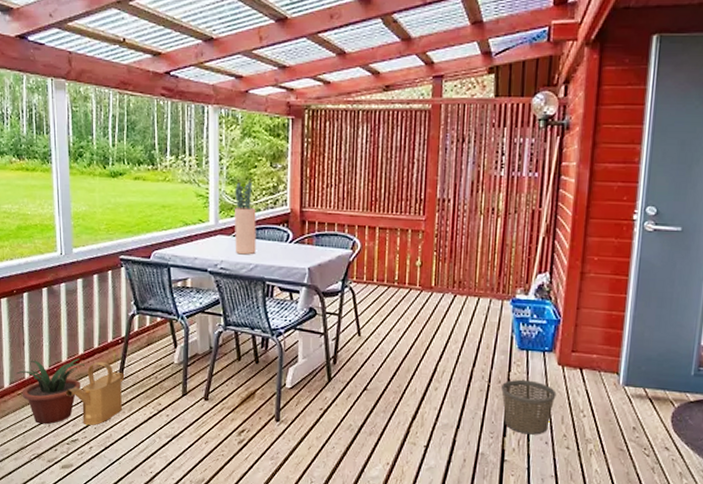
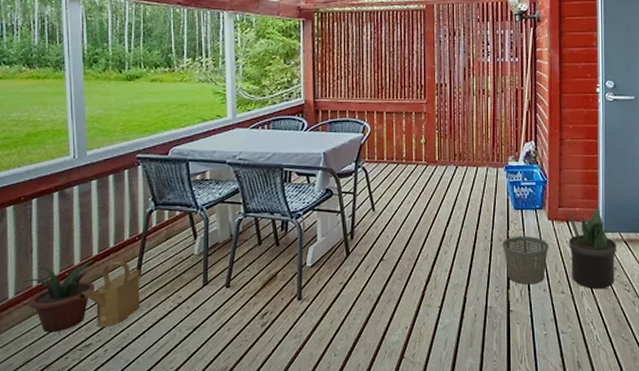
vase: present [235,177,256,255] -> none [251,74,273,145]
planter: none [580,355,640,450] -> present [568,206,617,290]

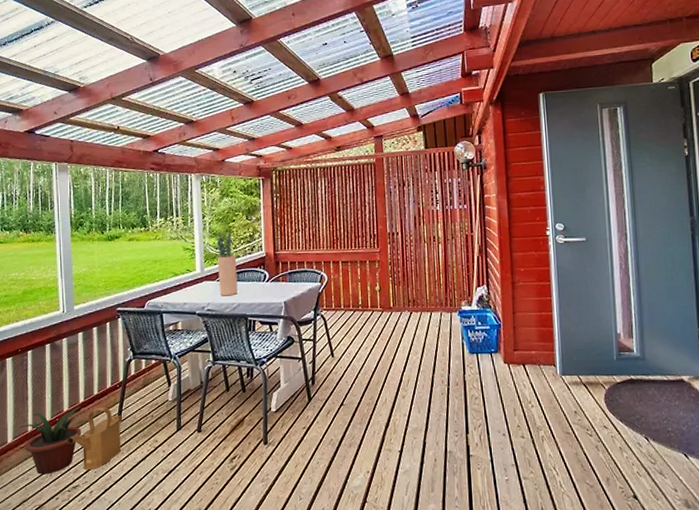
vase: none [251,74,273,145] -> present [217,230,238,296]
basket: present [503,235,549,285] -> none [459,379,507,429]
planter: present [568,206,617,290] -> none [524,349,577,434]

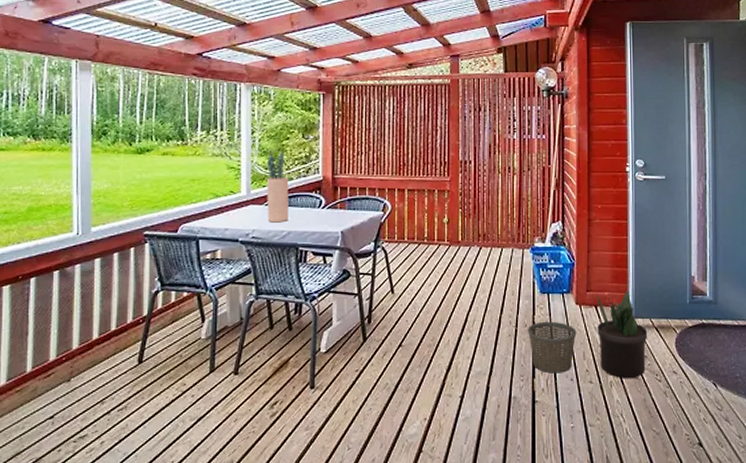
potted plant: present [20,406,85,475] -> none [16,344,99,423]
watering can: present [66,407,123,470] -> none [74,344,145,417]
basket: none [459,379,507,429] -> present [528,321,577,374]
planter: none [524,349,577,434] -> present [597,291,648,379]

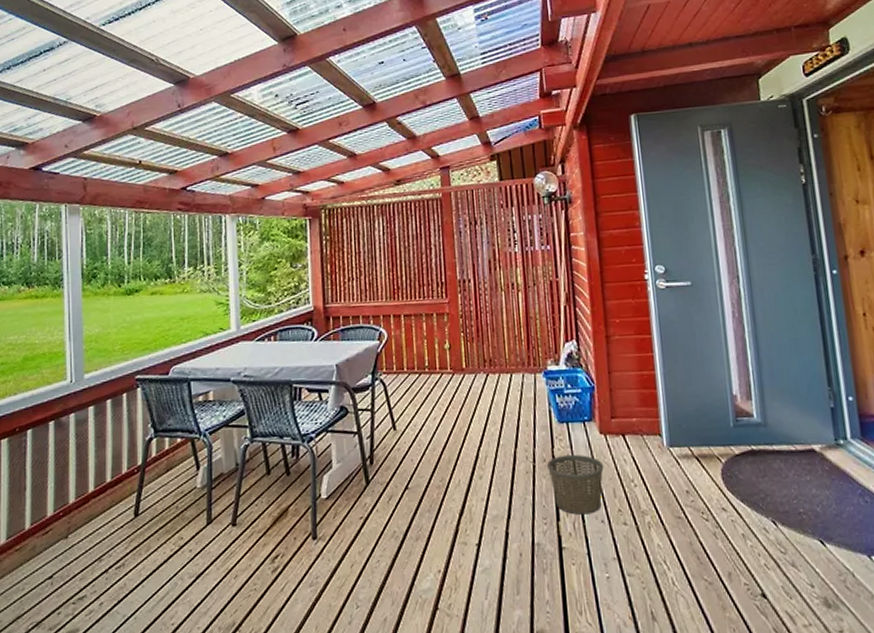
vase: present [267,148,289,223] -> none [256,279,281,359]
planter: present [597,291,648,379] -> none [623,415,688,519]

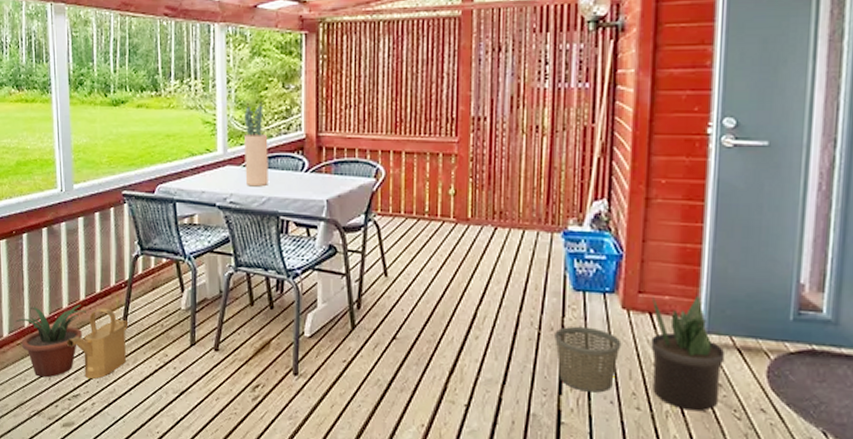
potted plant: none [15,497,95,583] -> present [15,304,86,378]
watering can: none [72,497,141,576] -> present [66,307,129,379]
vase: none [256,279,281,359] -> present [244,100,268,187]
planter: none [623,415,688,519] -> present [651,296,726,412]

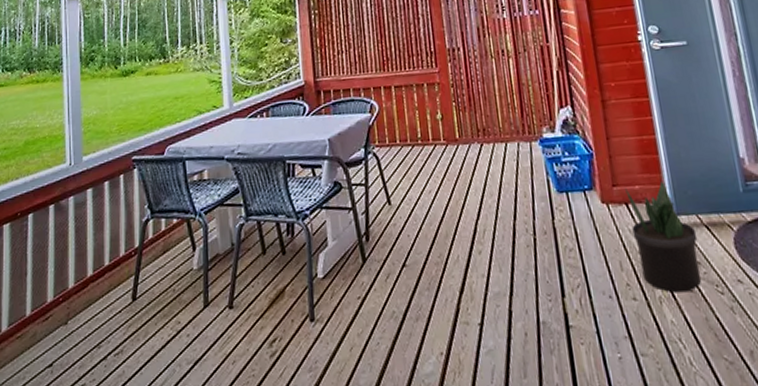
potted plant: present [15,304,86,378] -> none [16,281,94,372]
watering can: present [66,307,129,379] -> none [71,280,139,363]
vase: present [244,100,268,187] -> none [247,56,273,136]
basket: present [554,326,622,393] -> none [548,225,609,291]

